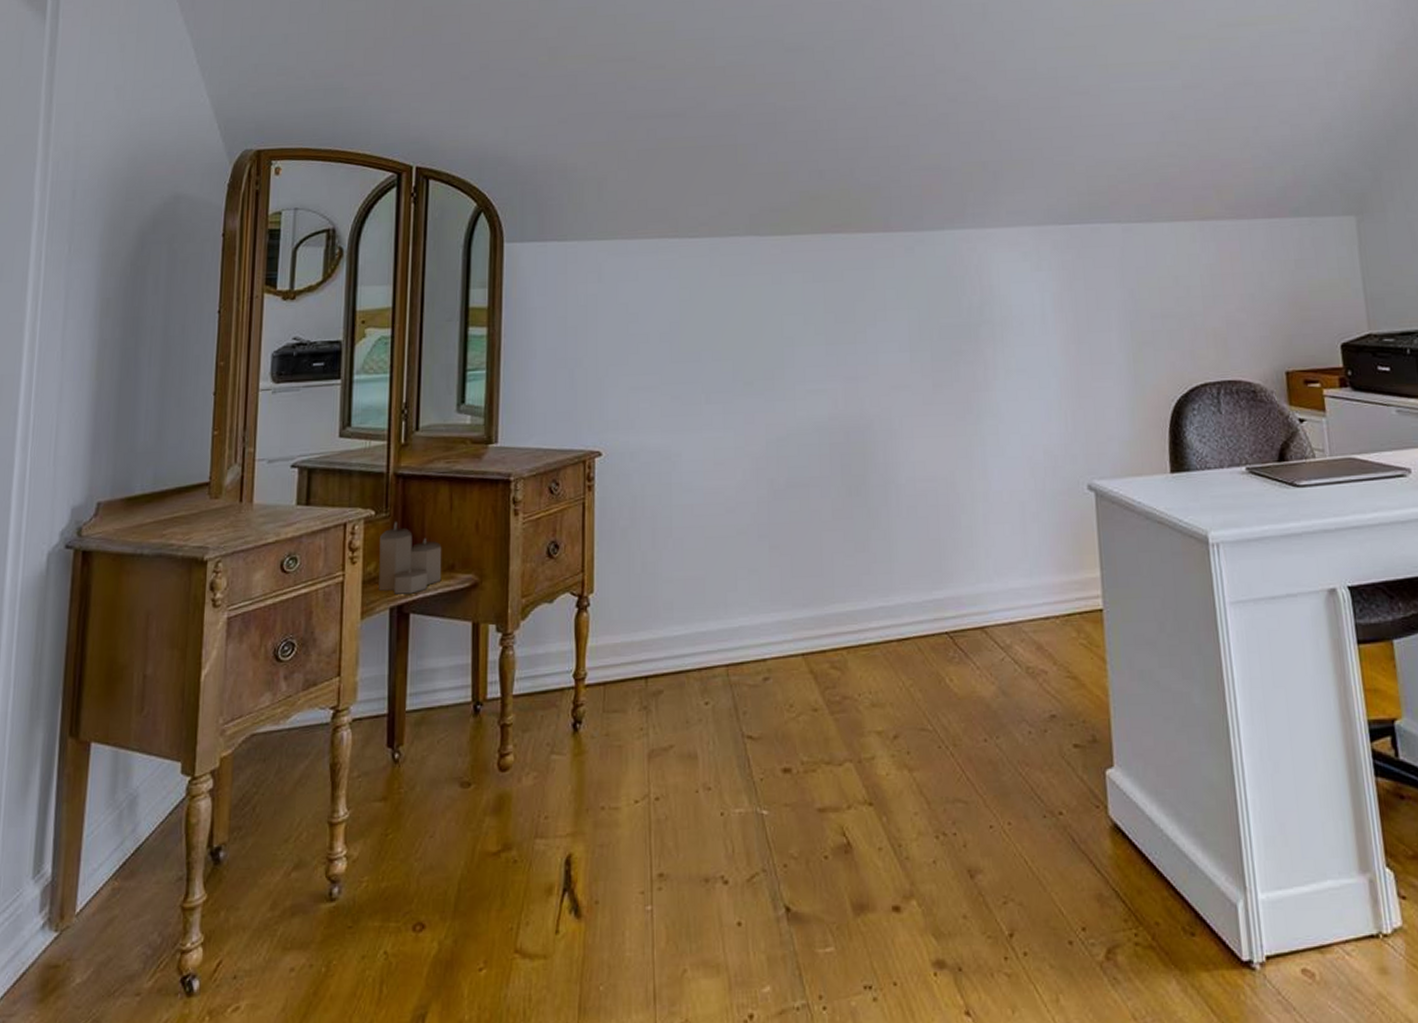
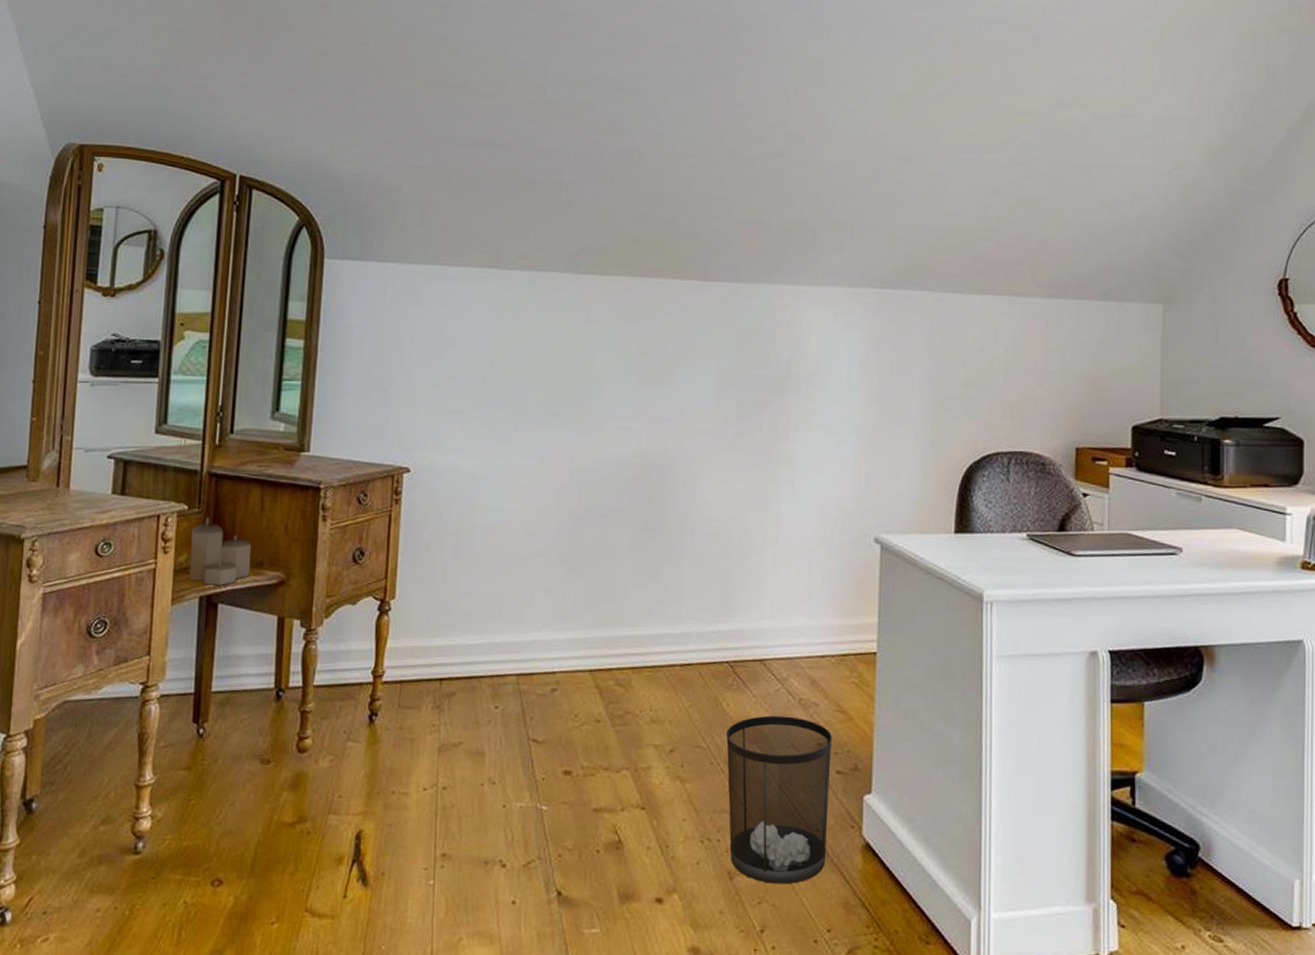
waste bin: none [952,687,1072,880] -> present [726,715,833,885]

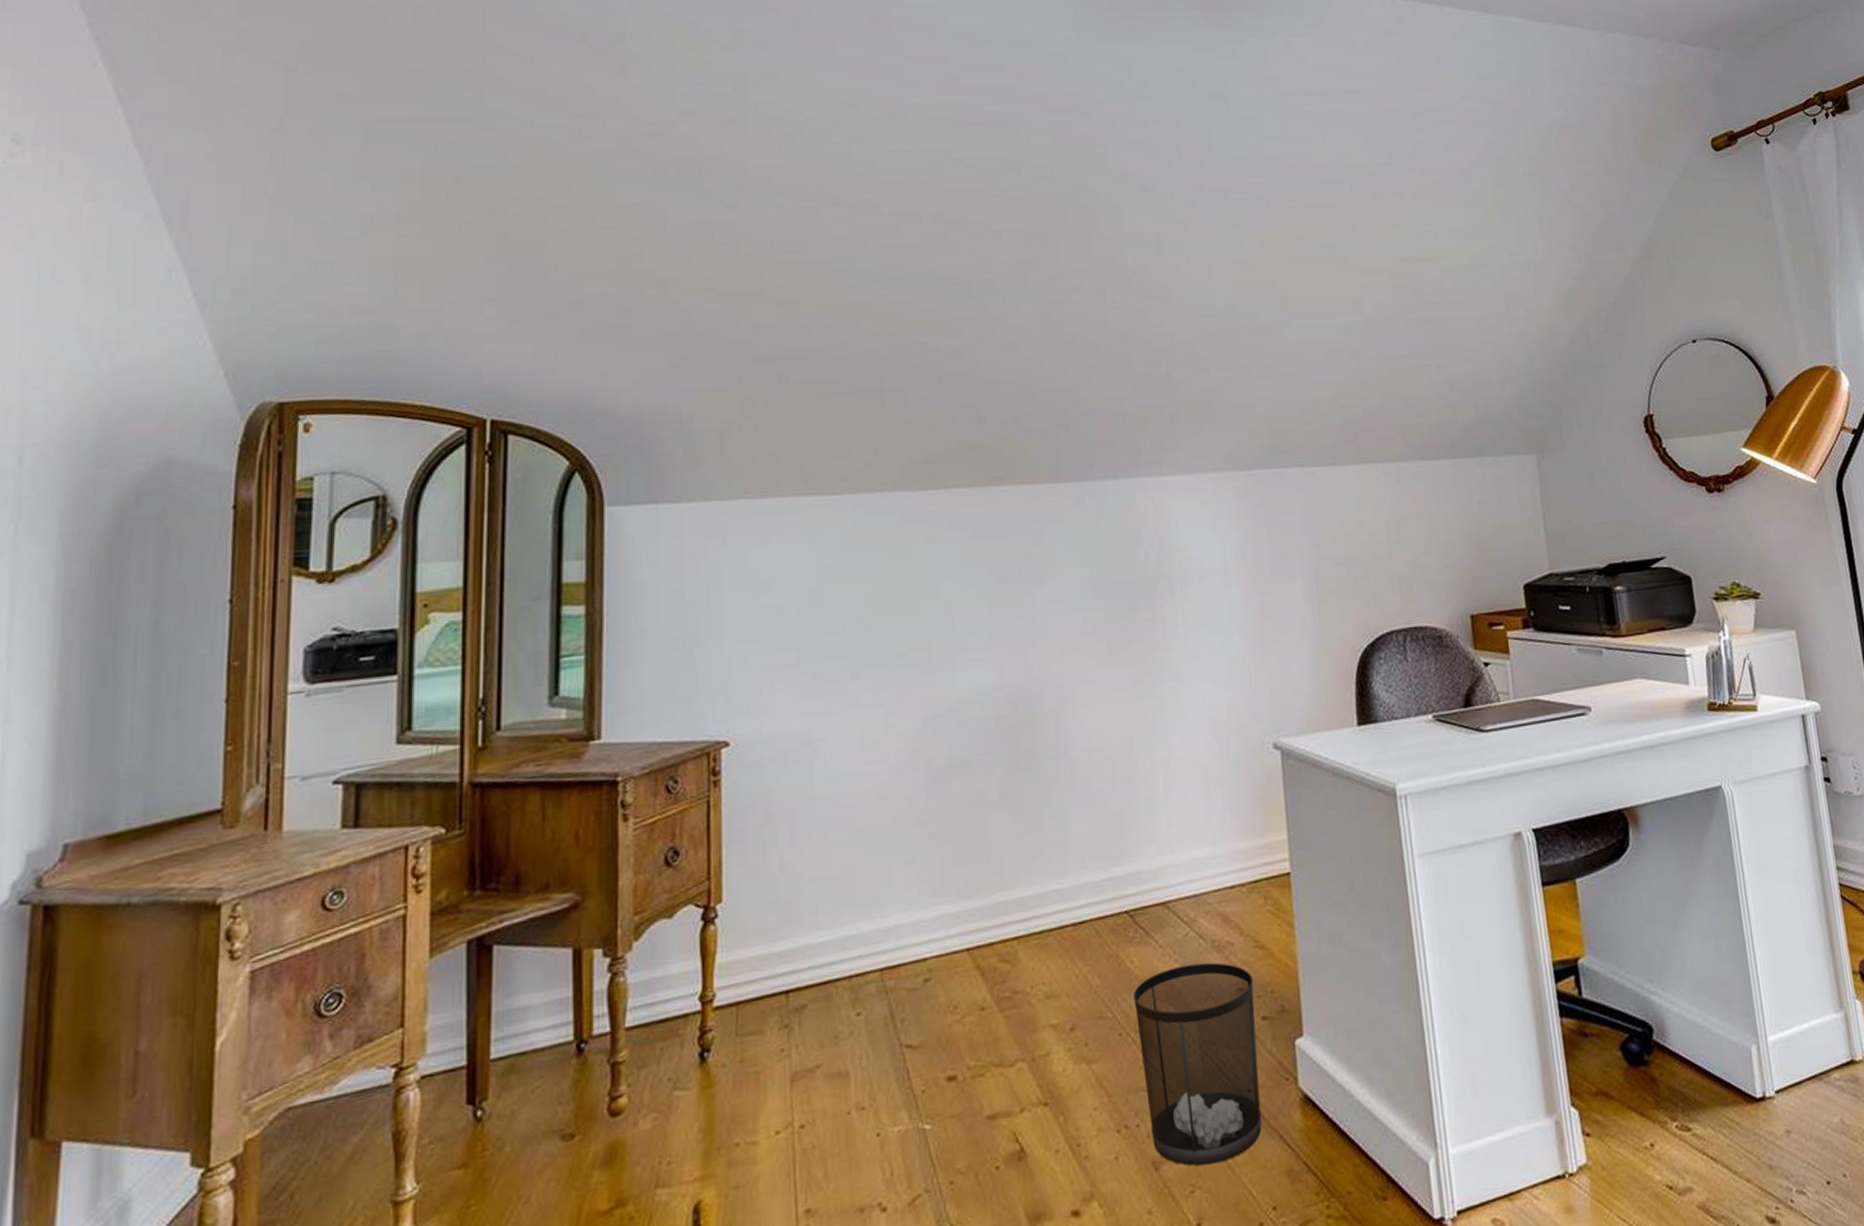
candle: present [189,516,252,586] -> none [452,838,533,925]

